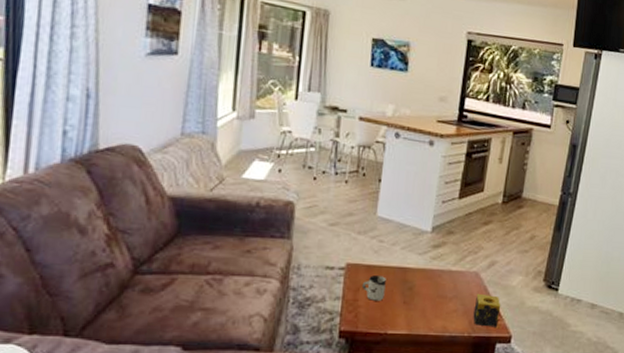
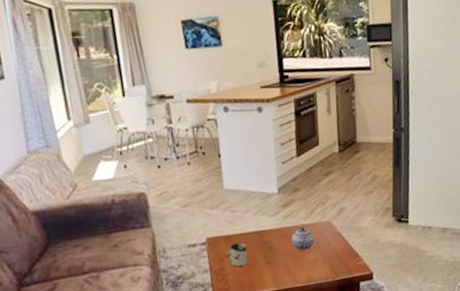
teapot: none [435,271,459,297] -> present [291,226,315,251]
candle: present [473,293,501,327] -> none [332,239,358,270]

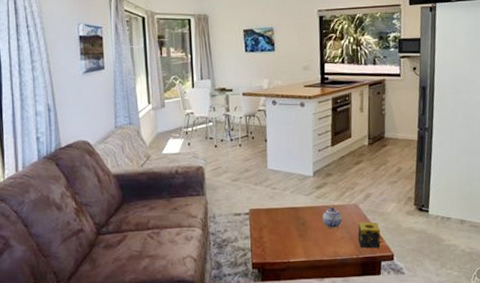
cup: present [225,243,248,267] -> none [264,216,283,237]
candle: none [332,239,358,270] -> present [358,221,381,249]

